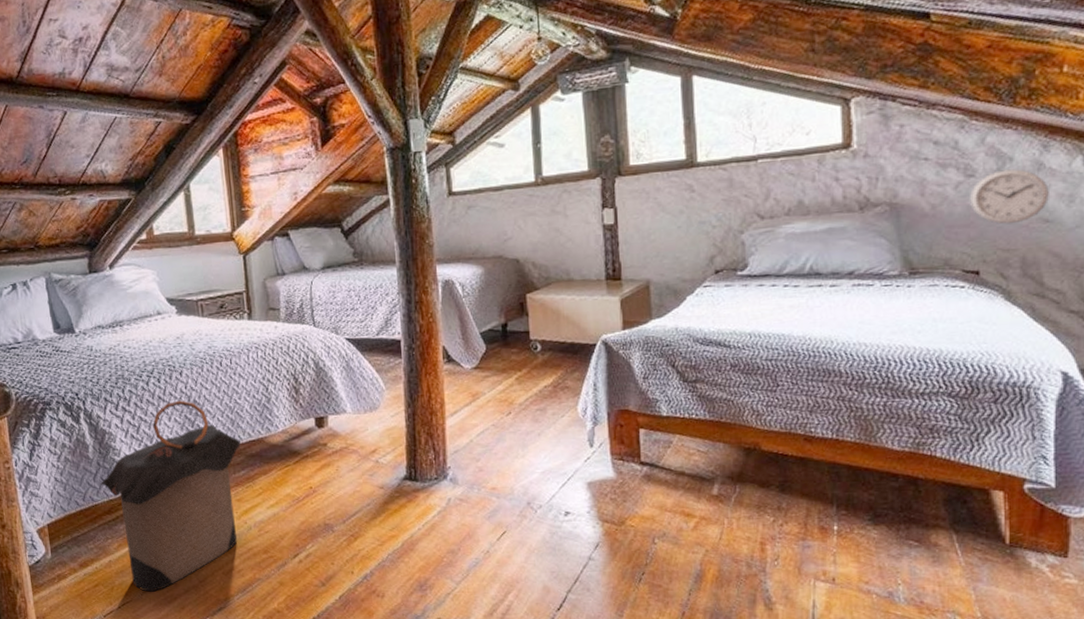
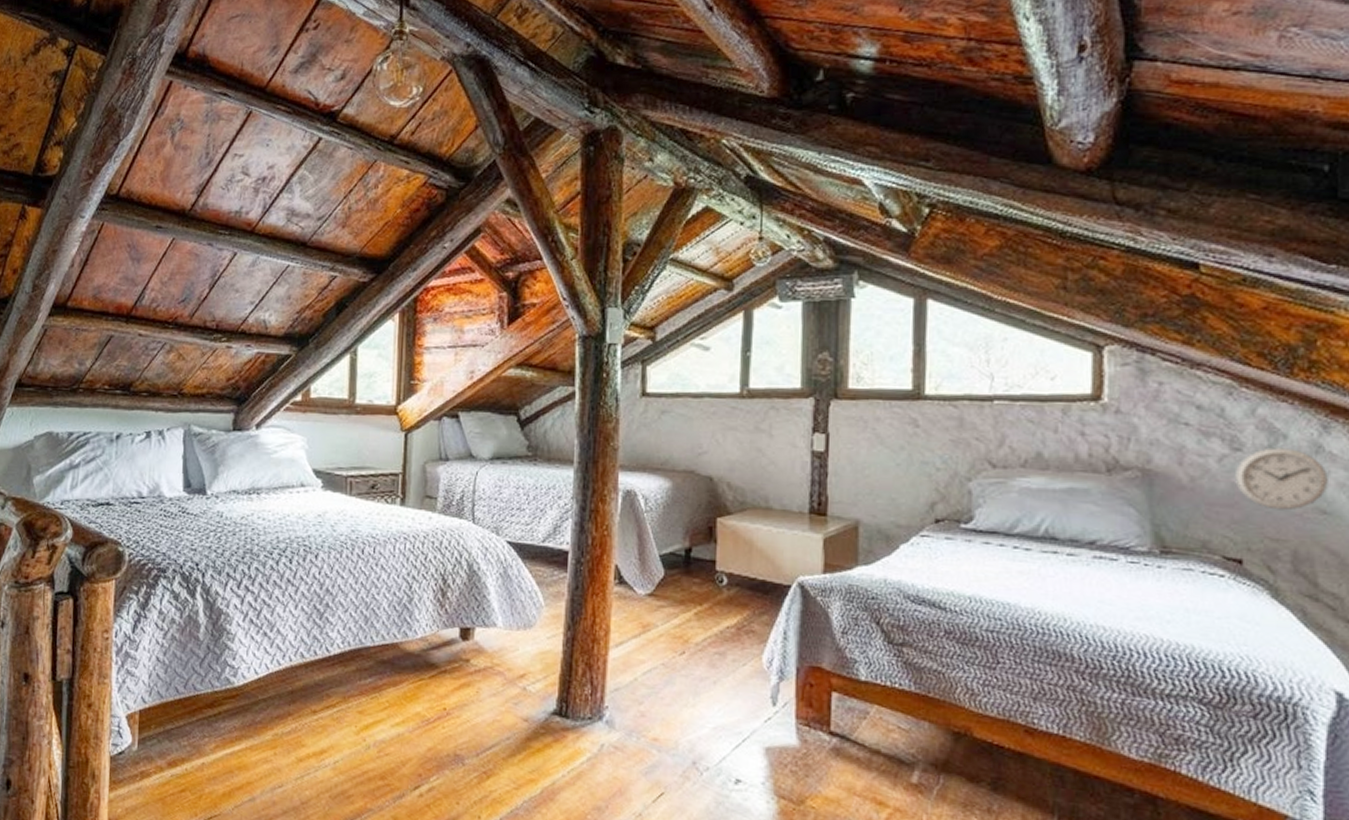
laundry hamper: present [100,400,242,592] -> none [206,586,373,808]

